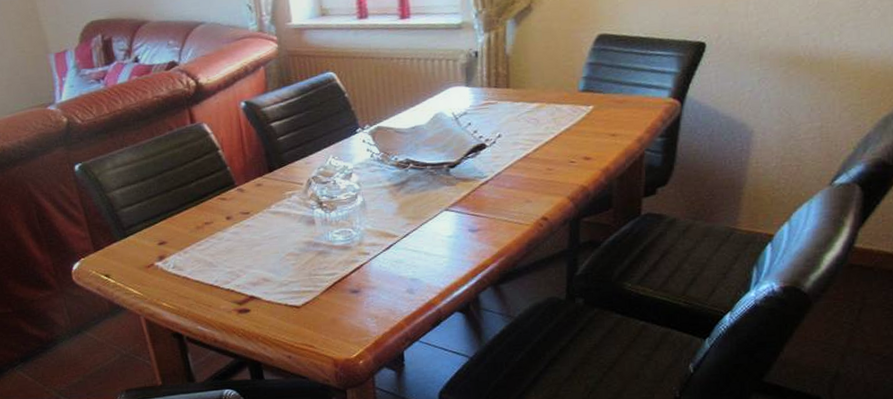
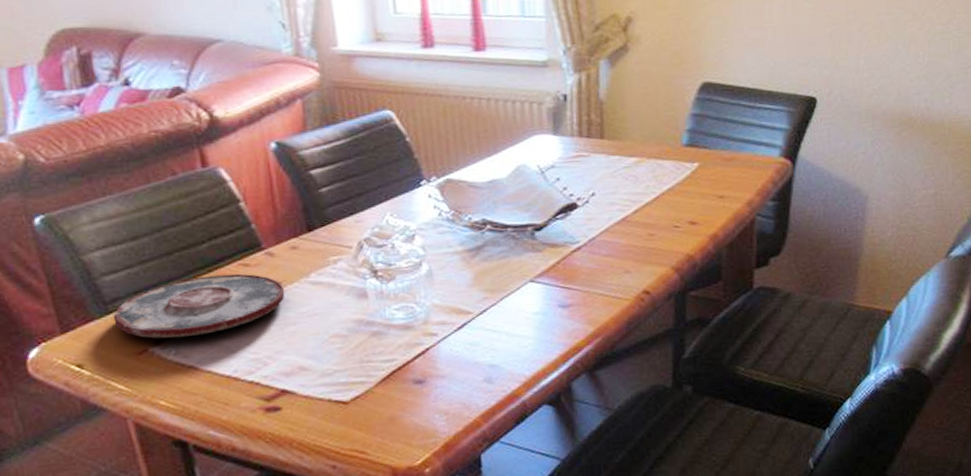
plate: none [129,205,253,256] -> present [113,273,285,339]

